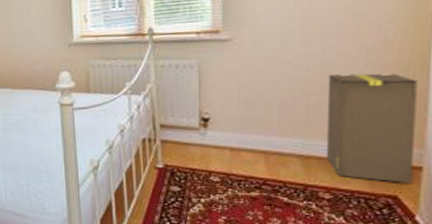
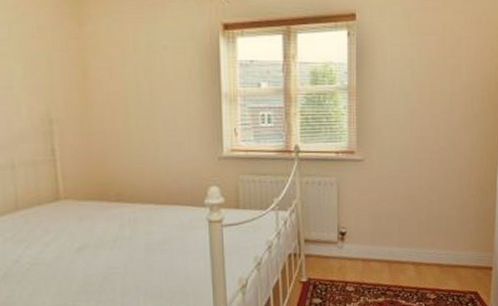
cardboard box: present [325,73,418,183] -> none [431,192,489,281]

